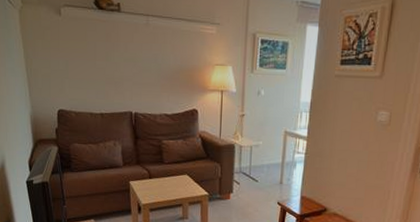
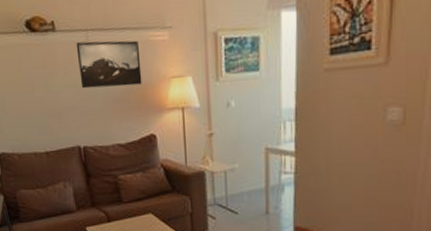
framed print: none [137,25,191,67] -> present [76,40,142,89]

